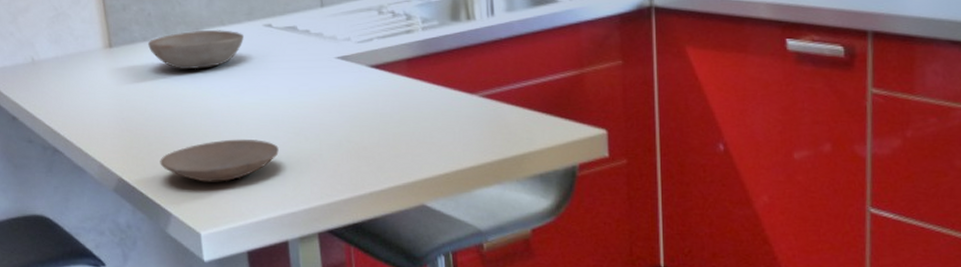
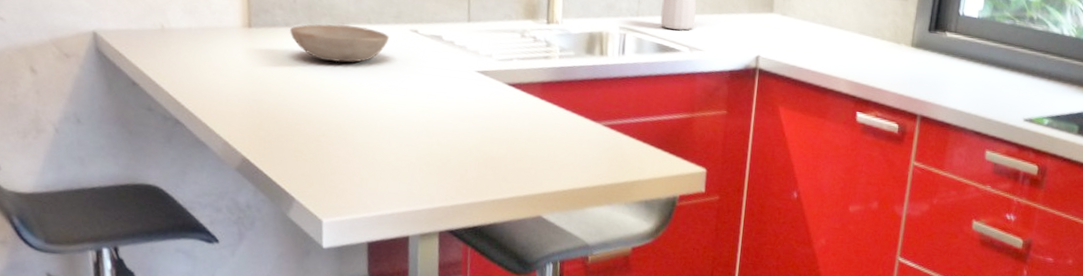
plate: present [160,139,279,182] -> none [288,133,411,174]

